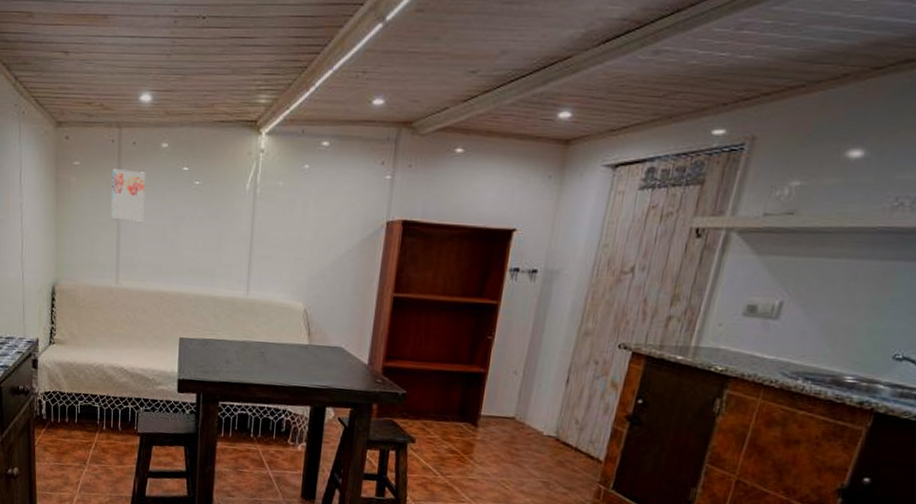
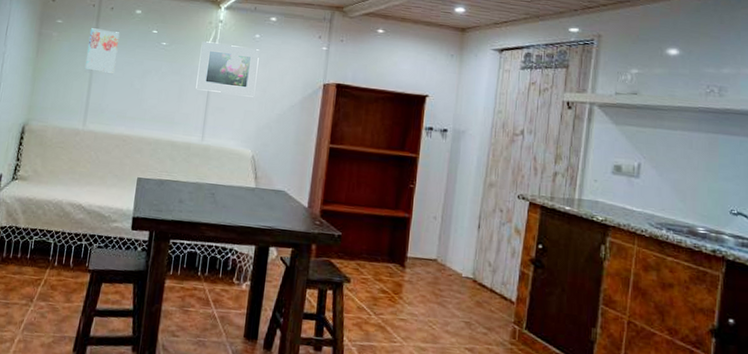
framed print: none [237,177,310,242] -> present [196,41,260,97]

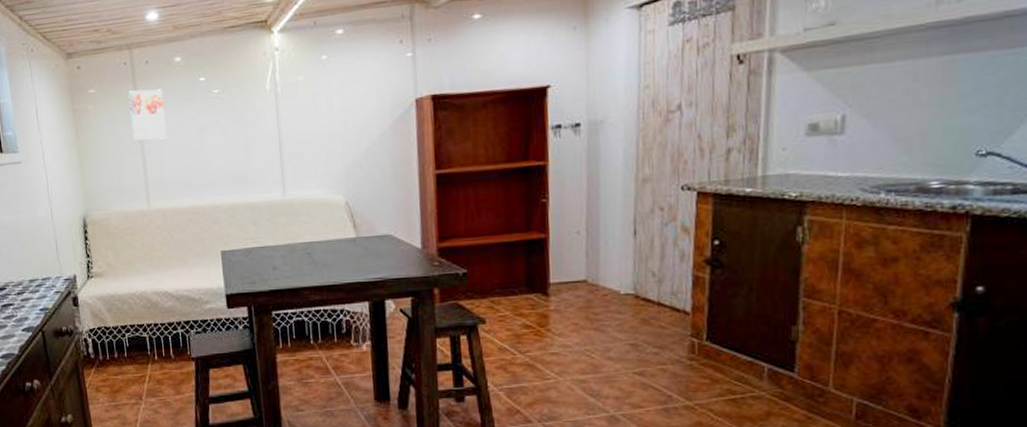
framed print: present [196,41,260,97] -> none [259,73,334,138]

